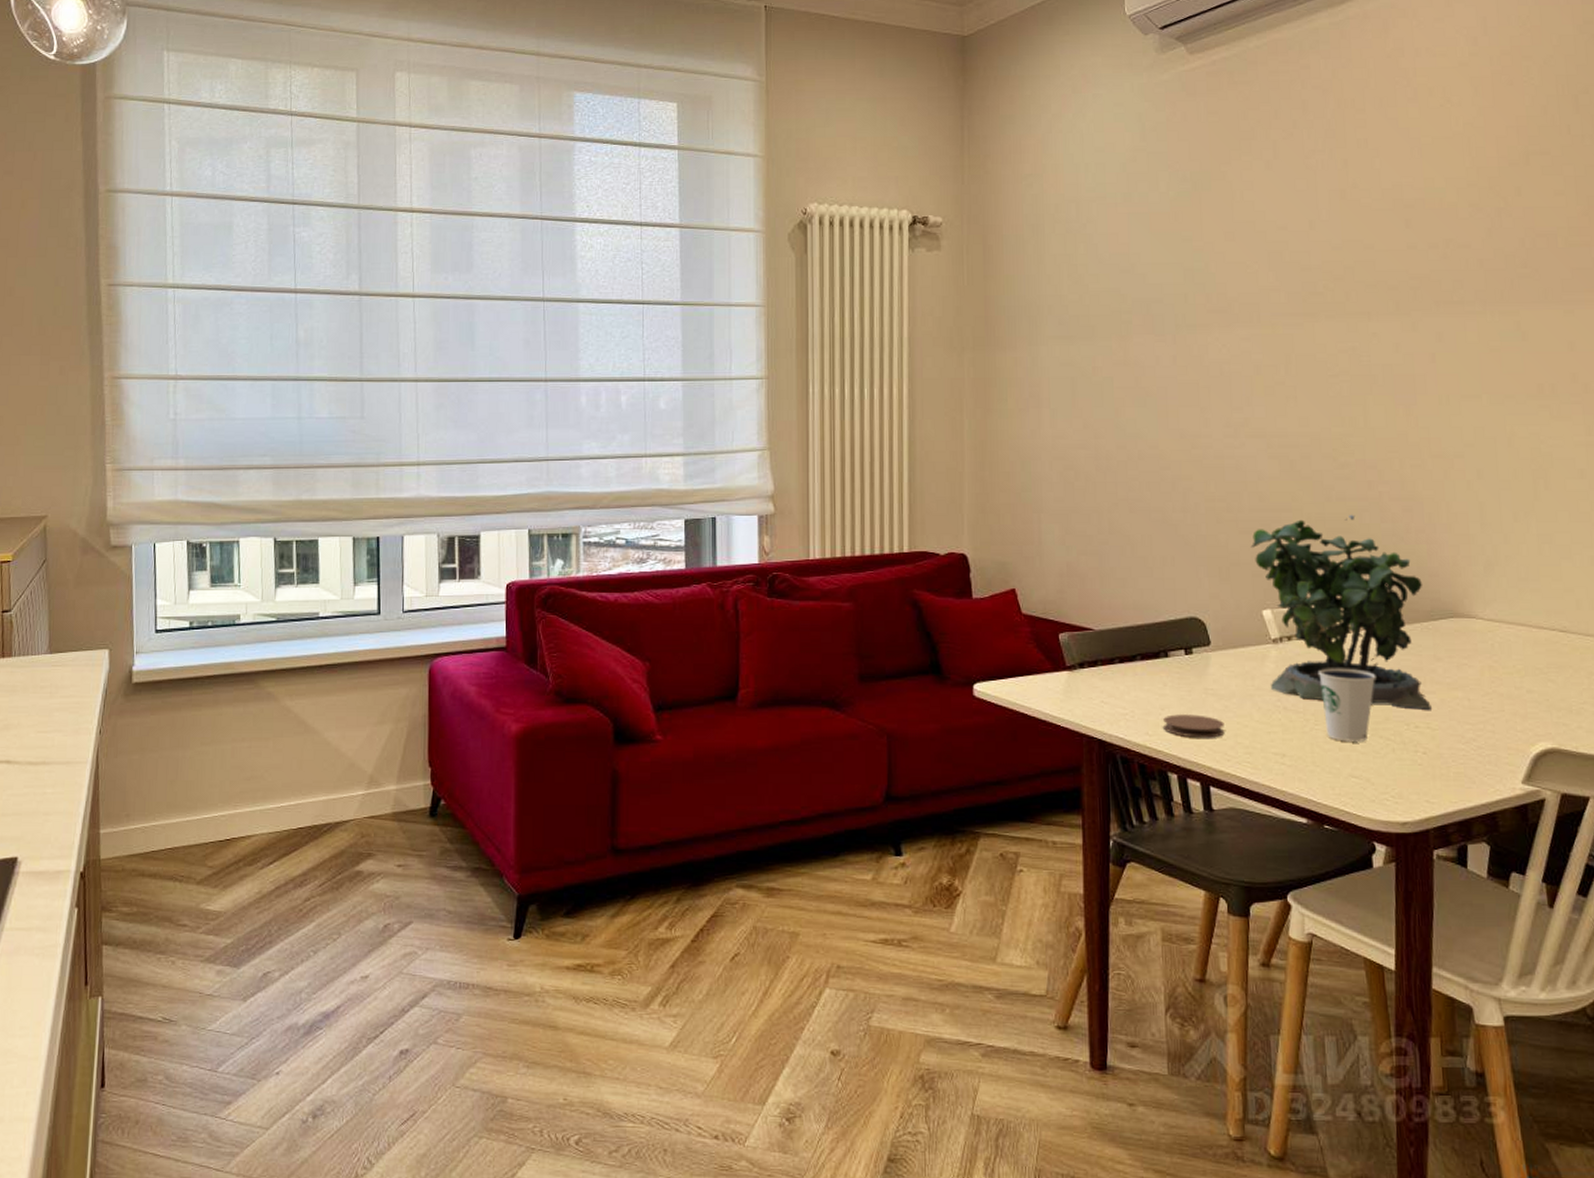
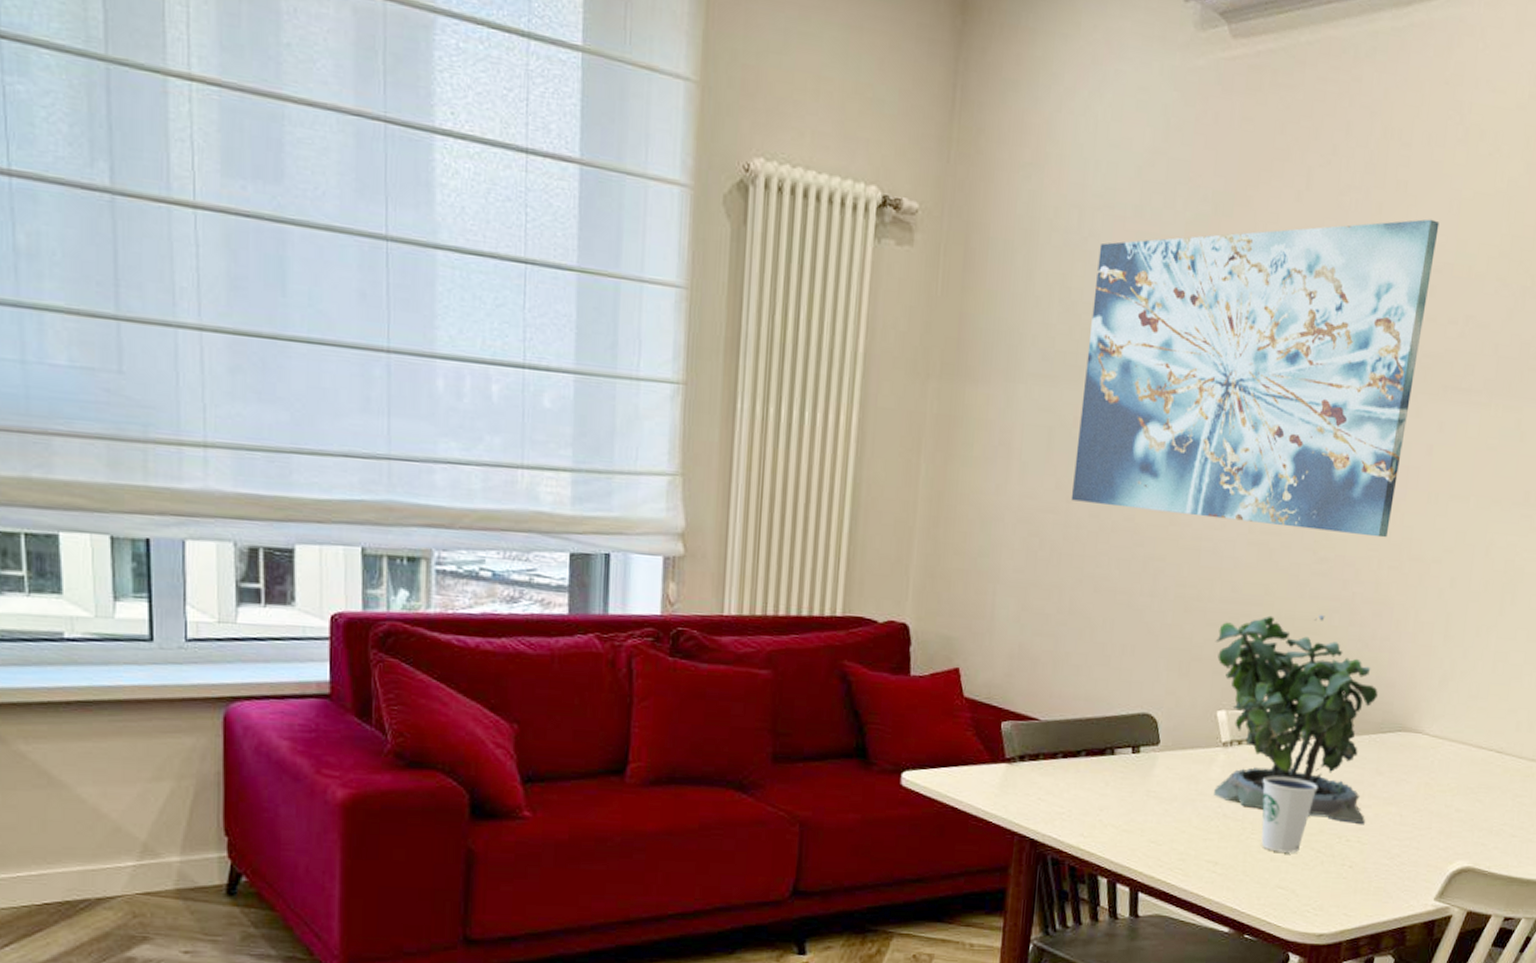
wall art: none [1097,165,1405,440] -> present [1071,219,1440,538]
coaster: present [1162,714,1225,738] -> none [1098,816,1162,843]

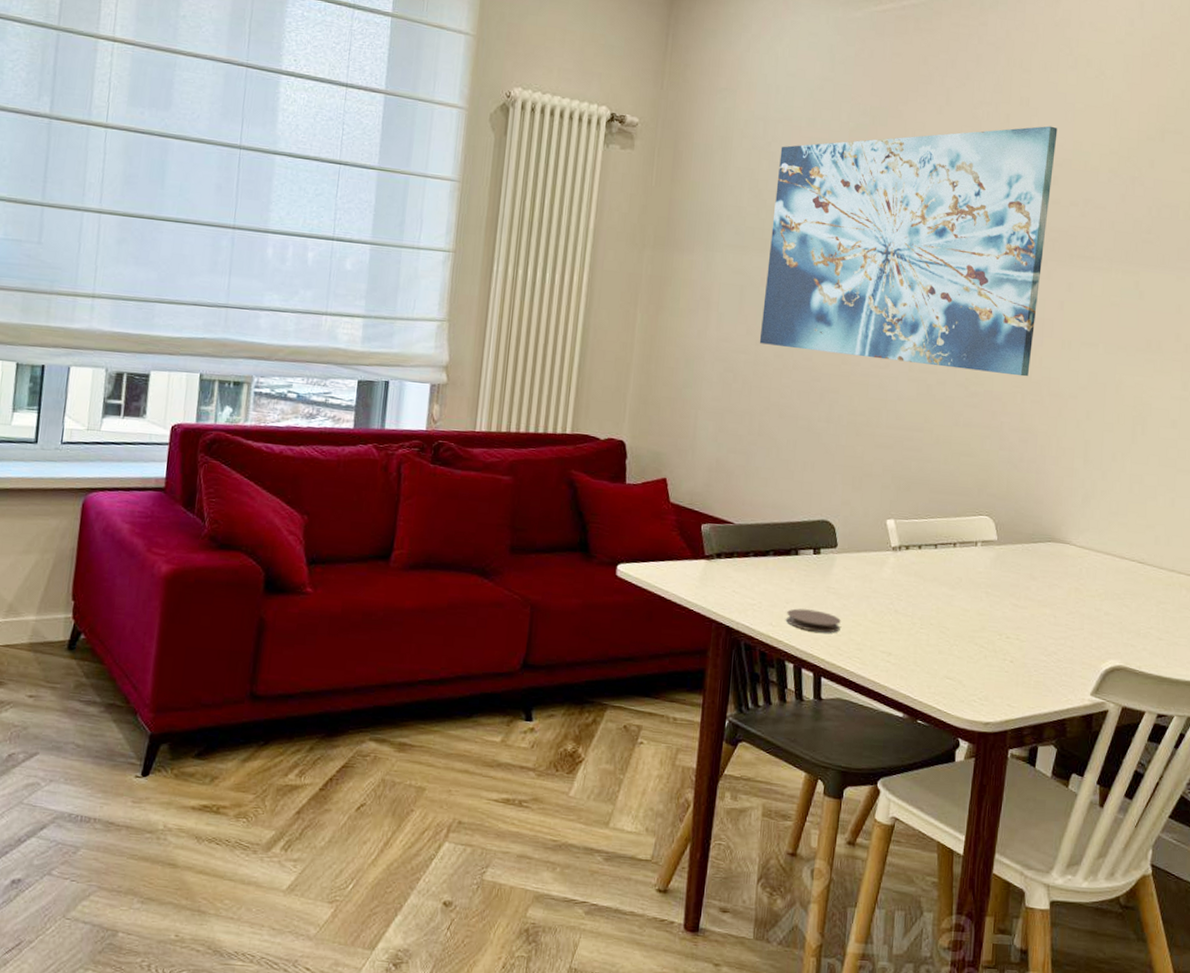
coaster: none [1098,816,1162,843] -> present [785,608,841,633]
potted plant: present [1214,614,1379,824] -> none [883,439,1029,623]
dixie cup: present [1261,776,1318,853] -> none [929,577,979,647]

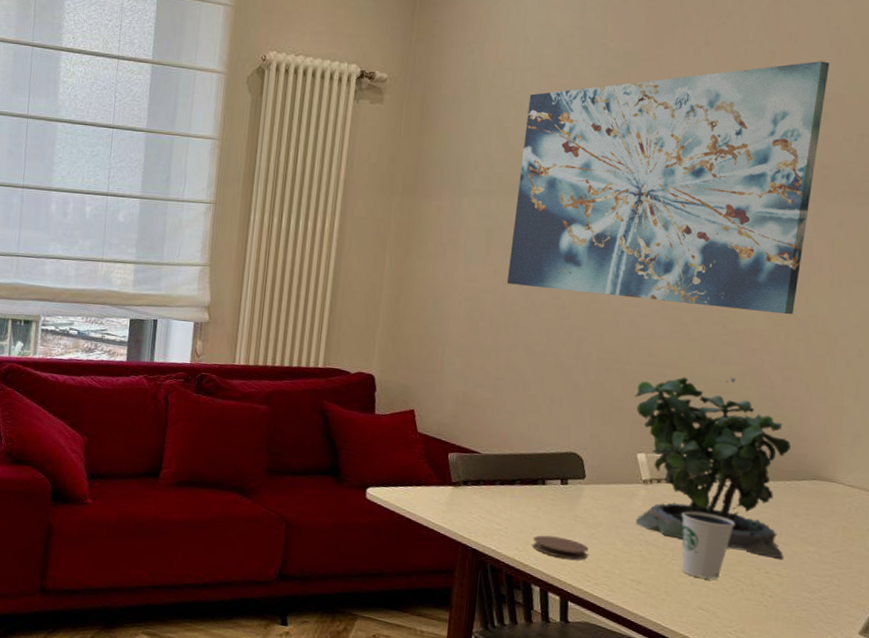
potted plant: none [883,439,1029,623] -> present [634,377,792,559]
dixie cup: none [929,577,979,647] -> present [682,511,735,580]

